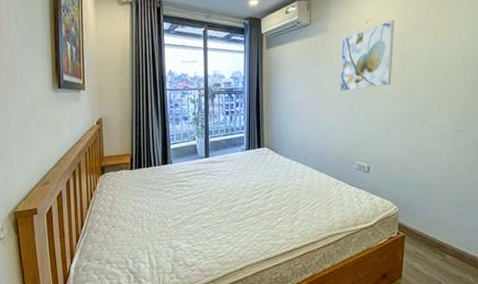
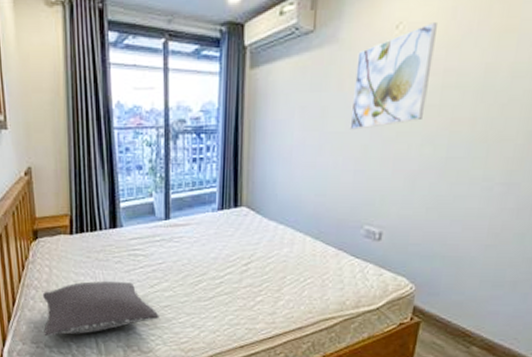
pillow: none [106,206,201,254] -> present [42,281,159,337]

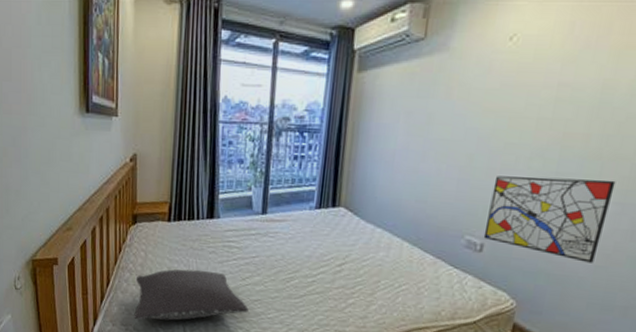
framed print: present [349,23,437,130] -> none [455,36,553,138]
wall art: none [381,161,501,243] -> present [483,176,616,263]

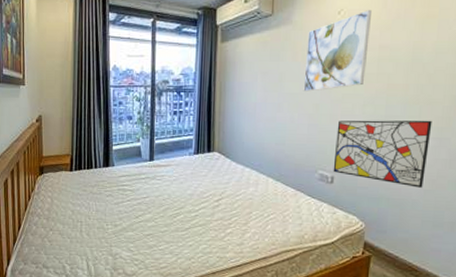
pillow: present [134,269,249,321] -> none [43,211,142,258]
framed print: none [455,36,553,138] -> present [303,10,371,92]

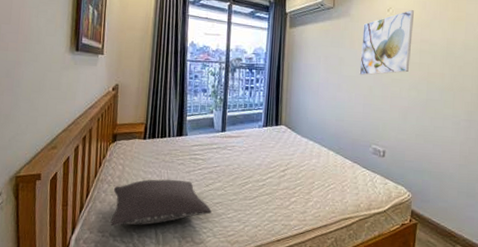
pillow: none [43,211,142,258] -> present [110,179,212,227]
wall art: present [333,120,432,188] -> none [384,102,464,163]

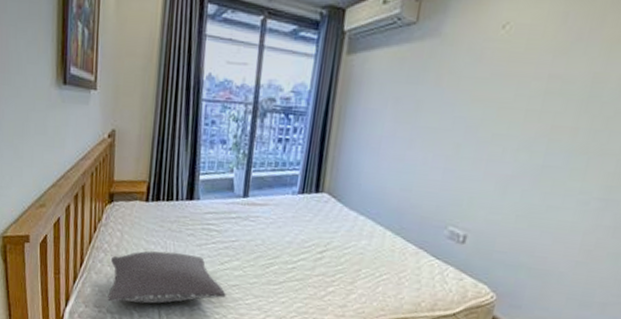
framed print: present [359,10,414,75] -> none [443,26,546,127]

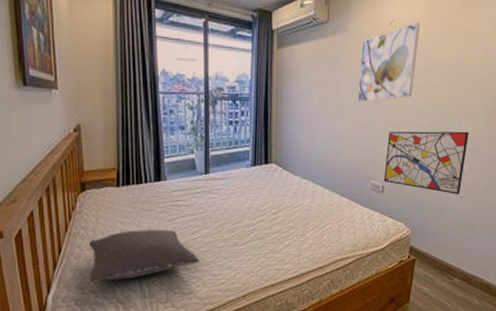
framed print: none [443,26,546,127] -> present [357,22,420,102]
wall art: none [466,167,601,259] -> present [383,131,469,194]

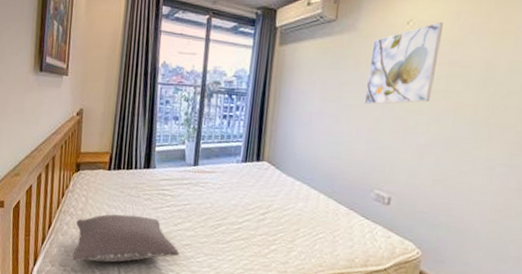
wall art: present [383,131,469,194] -> none [390,138,502,217]

